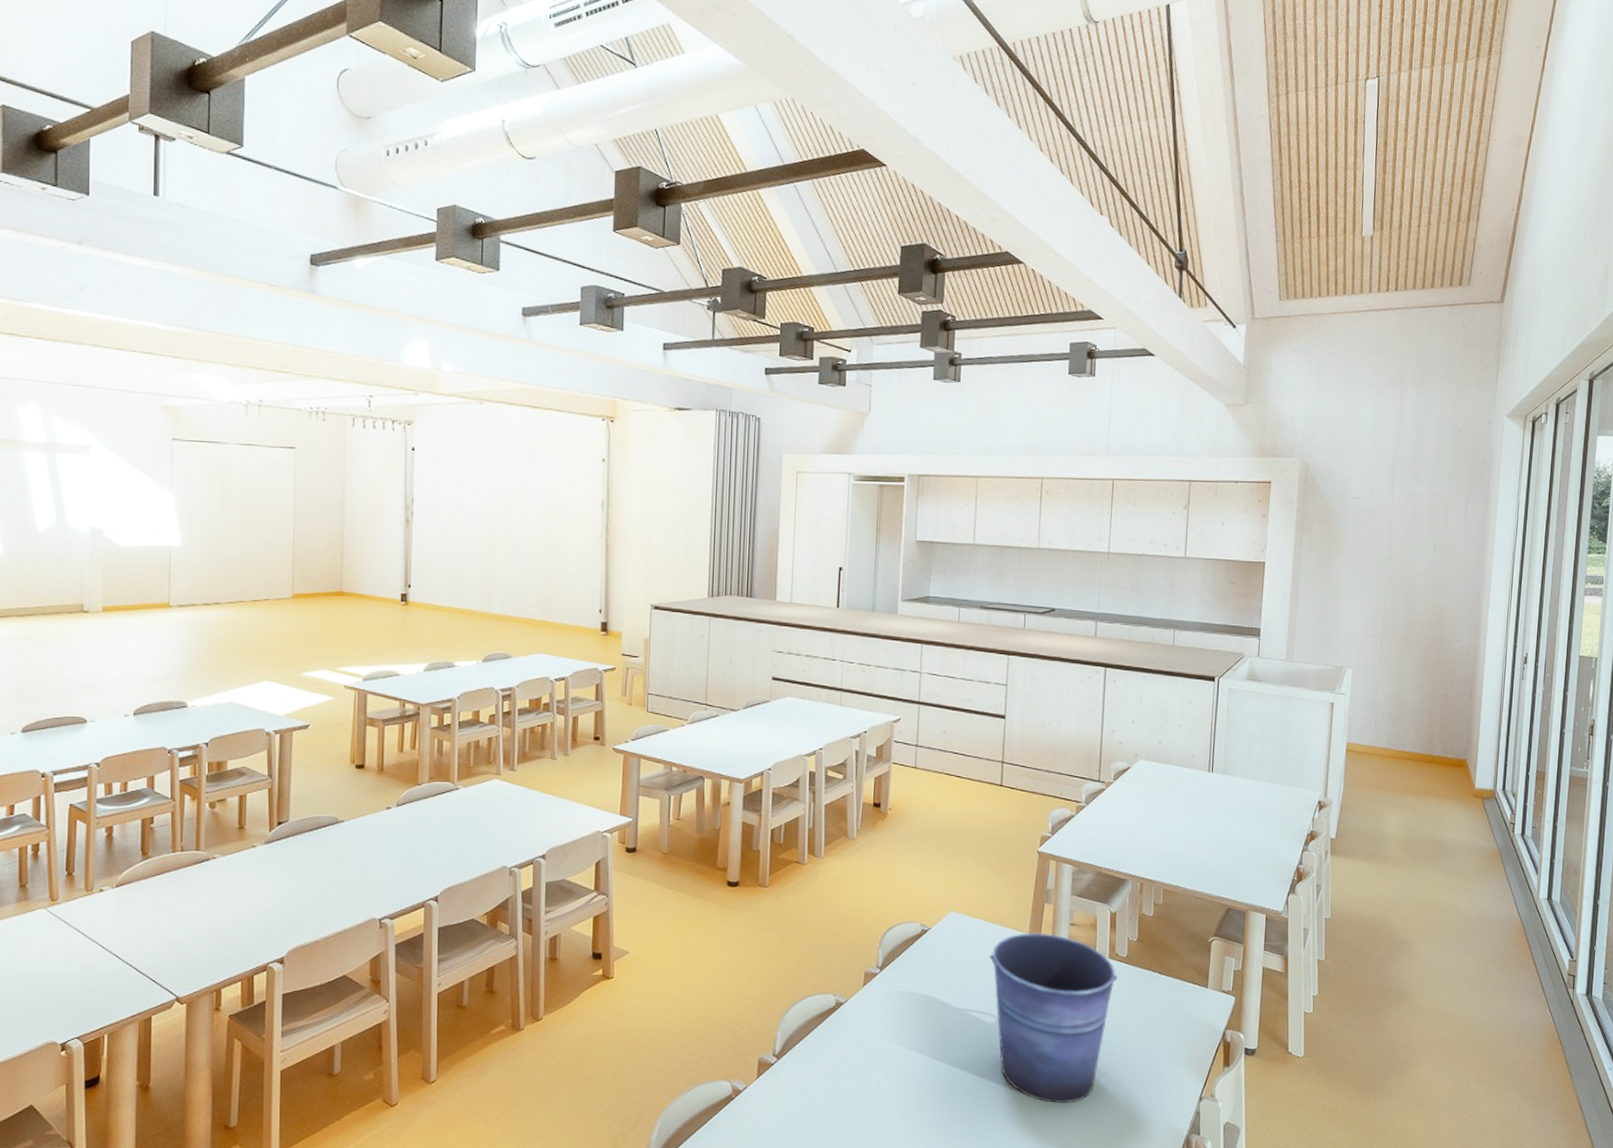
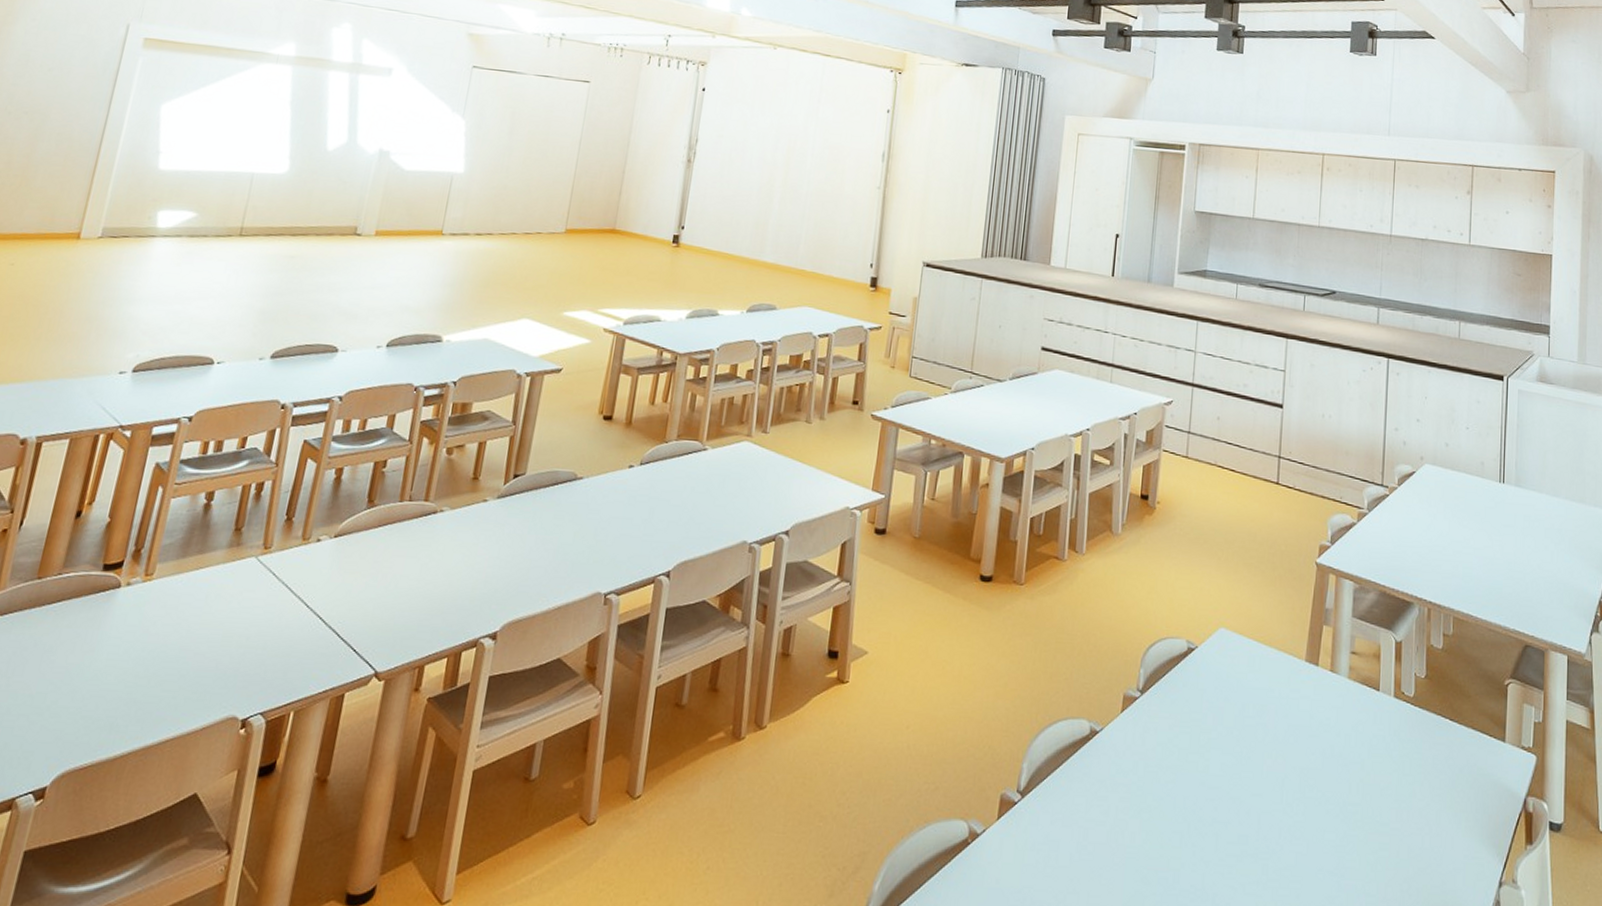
bucket: present [988,933,1118,1103] -> none [1260,659,1405,878]

